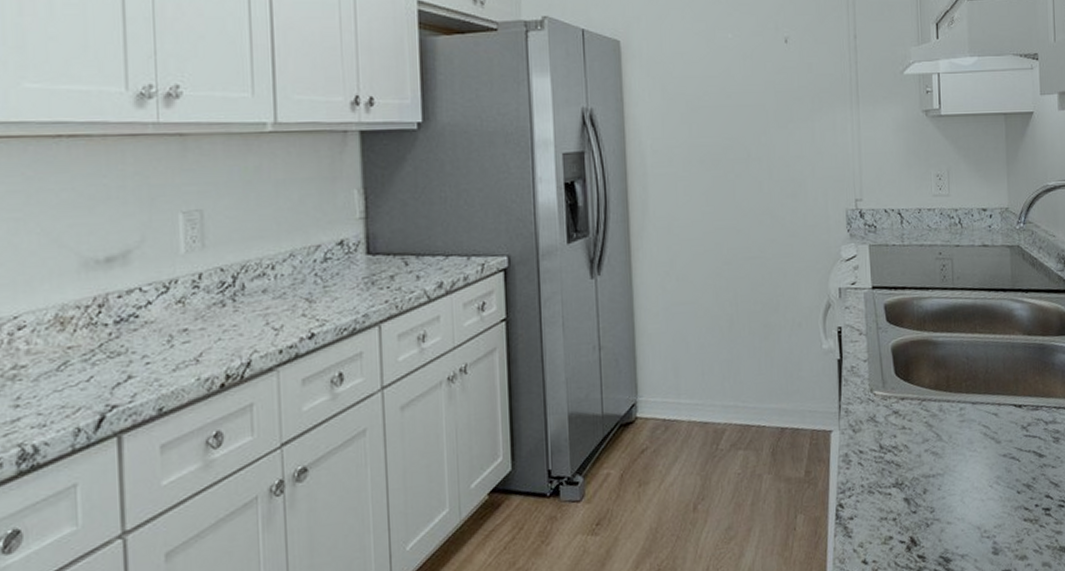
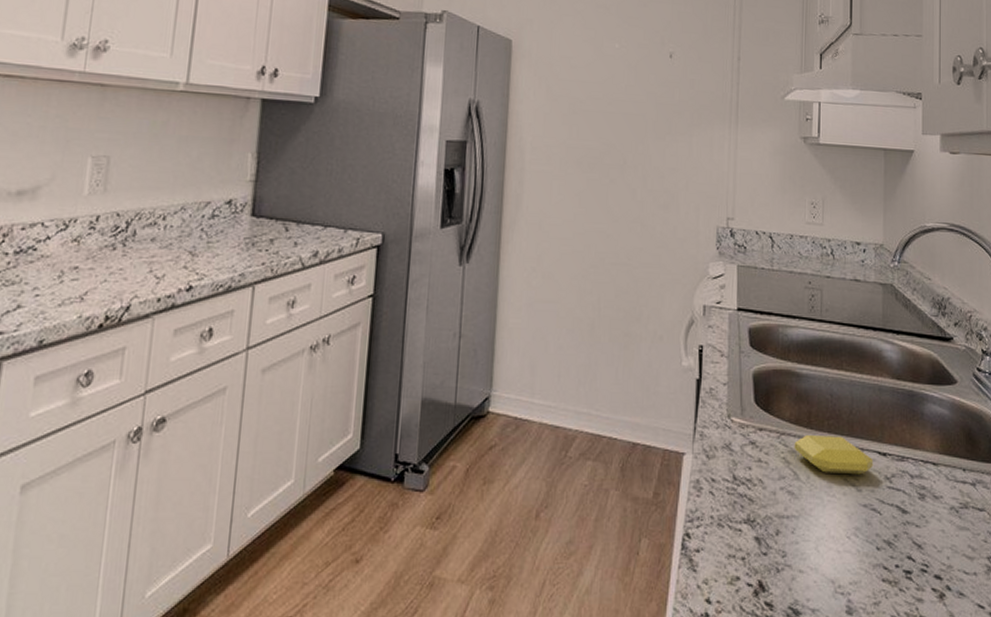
soap bar: none [935,394,1010,431] -> present [794,435,874,475]

